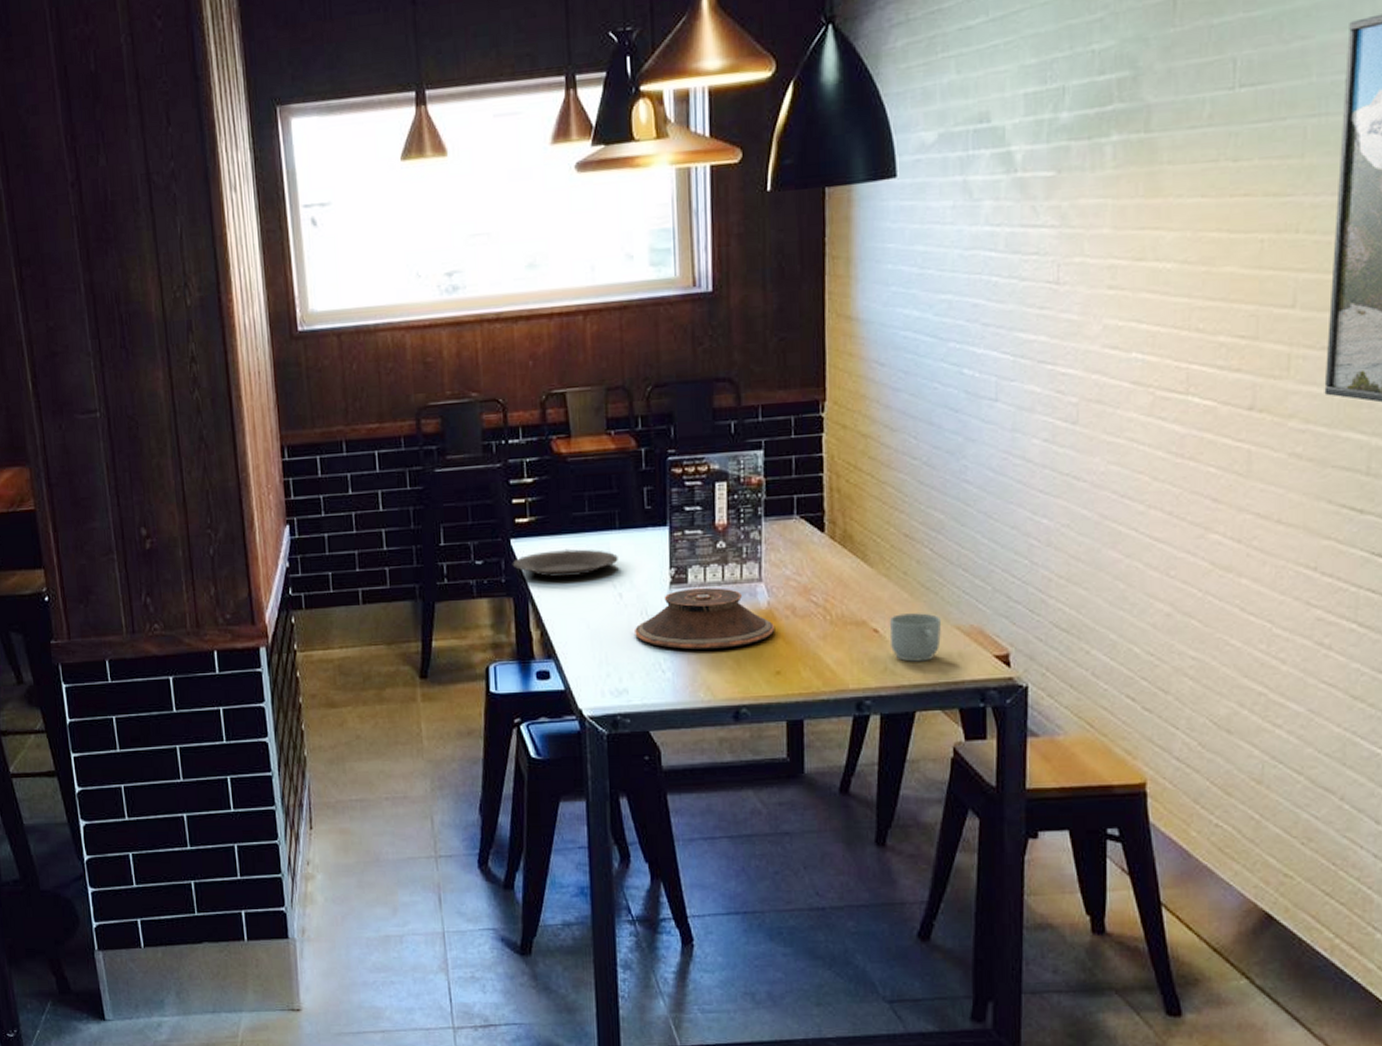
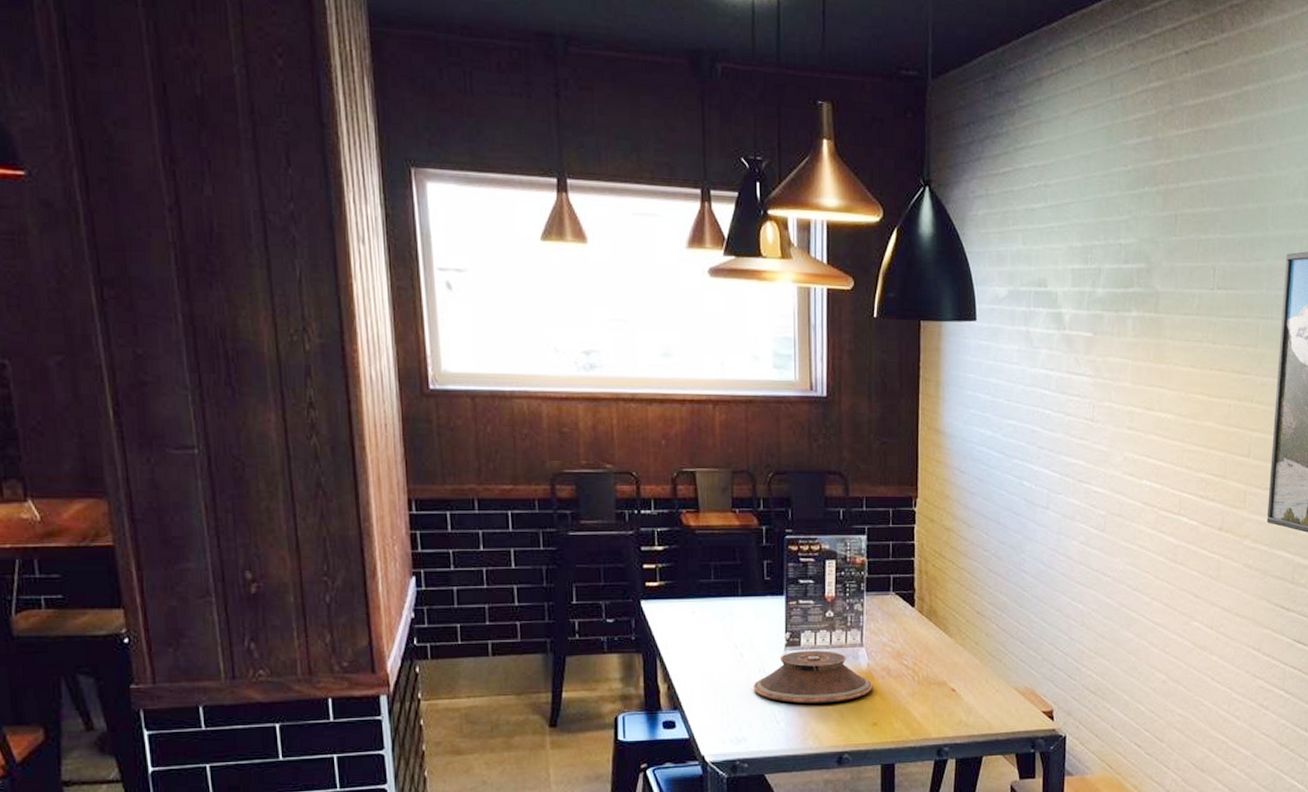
plate: present [512,549,618,578] -> none [642,612,740,638]
mug: present [889,613,942,662] -> none [964,676,1004,716]

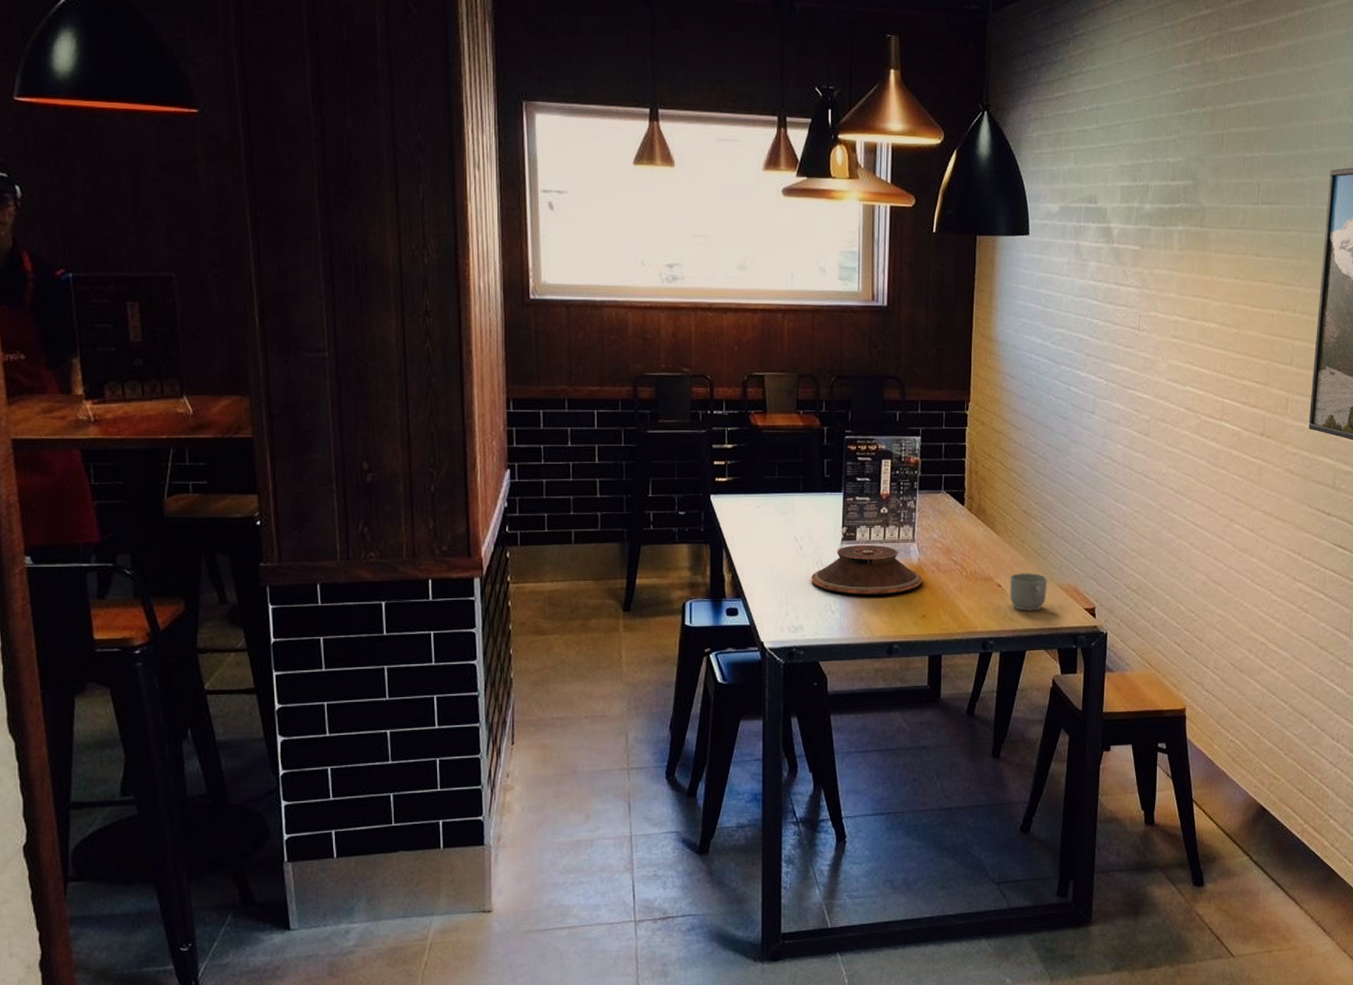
mug: none [964,676,1004,716] -> present [1009,573,1048,611]

